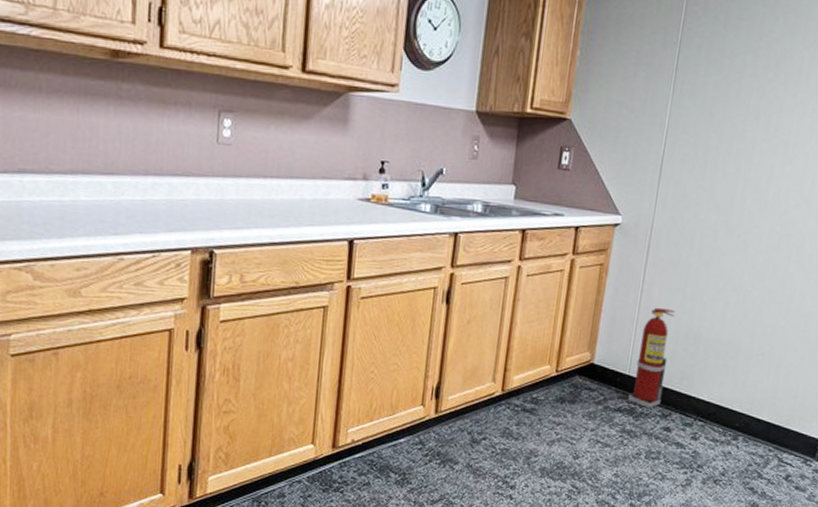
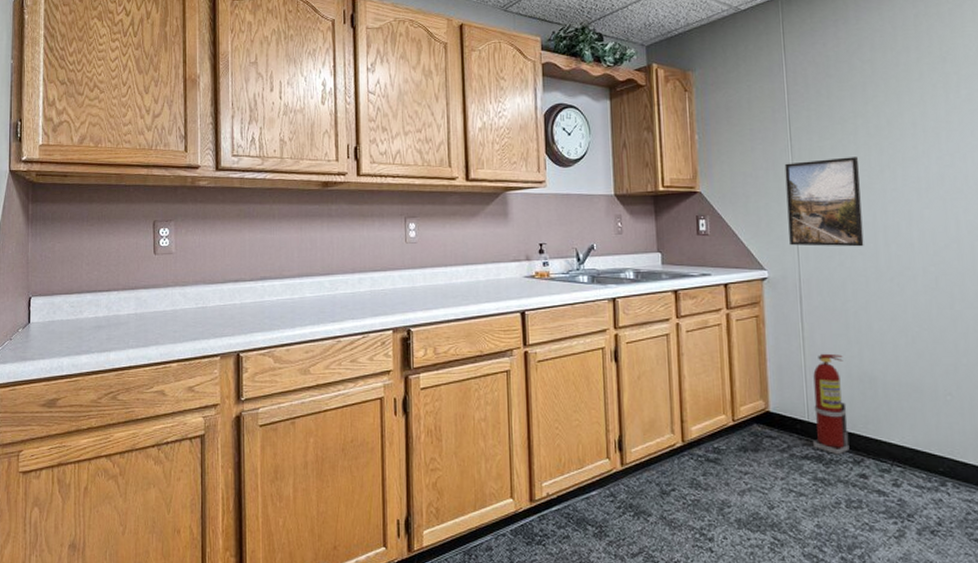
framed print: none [650,97,738,199] -> present [784,157,864,247]

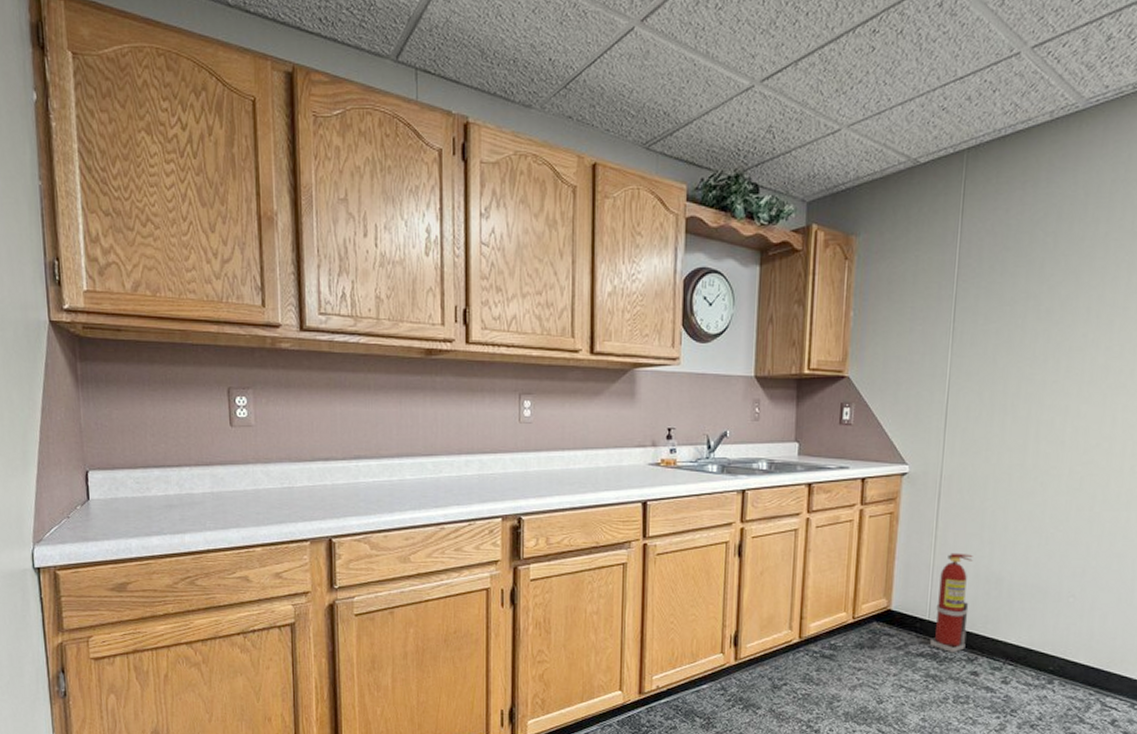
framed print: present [784,157,864,247] -> none [936,343,1022,443]

